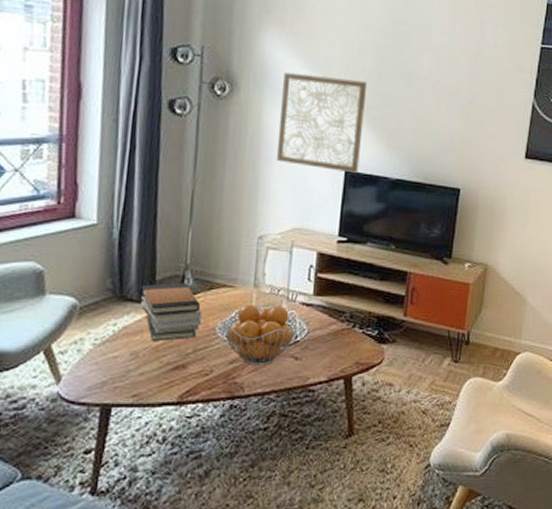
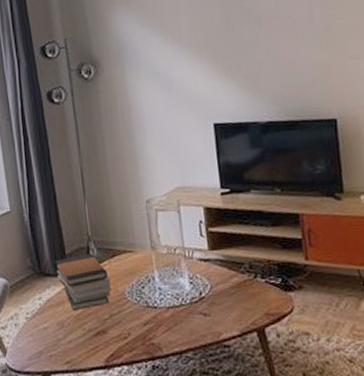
fruit basket: present [222,304,300,366] -> none [129,264,202,326]
wall art: present [276,72,368,174] -> none [139,34,227,128]

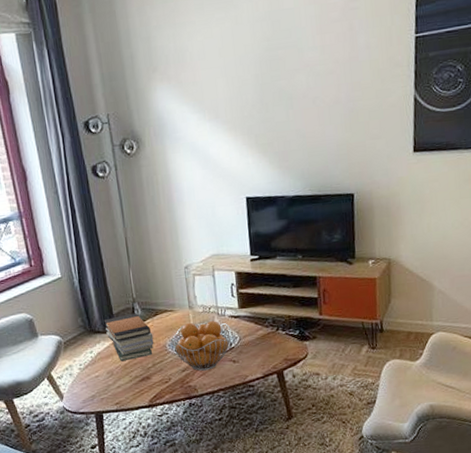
fruit basket: none [129,264,202,326] -> present [170,321,232,371]

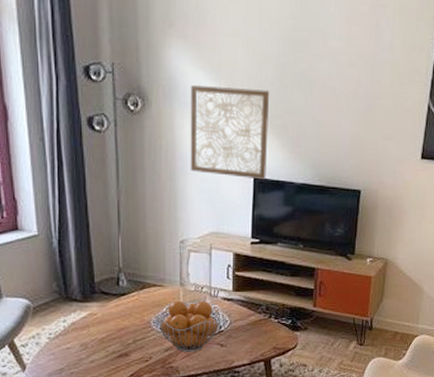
book stack: present [103,313,154,362] -> none [83,284,138,335]
wall art: none [178,112,258,201] -> present [190,85,270,180]

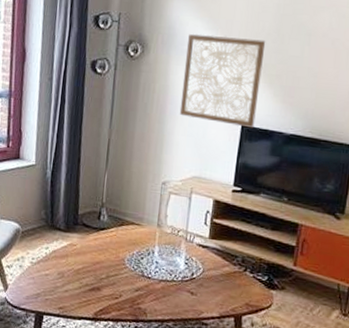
fruit basket: present [156,300,223,352] -> none [130,241,196,296]

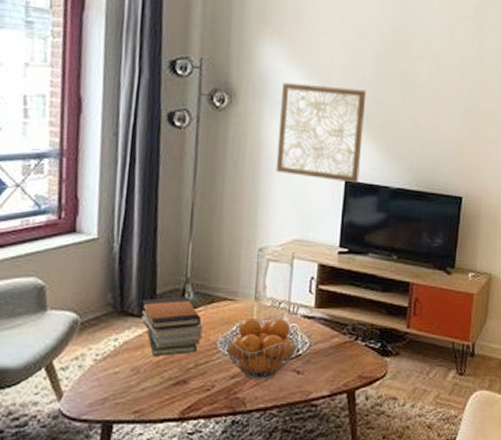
book stack: none [66,217,114,266] -> present [141,296,203,357]
fruit basket: none [130,241,196,296] -> present [223,317,302,380]

